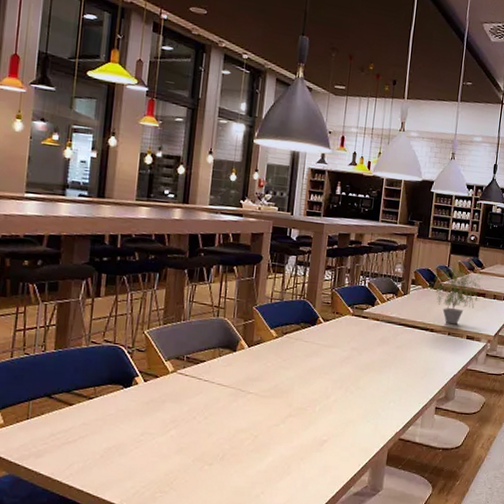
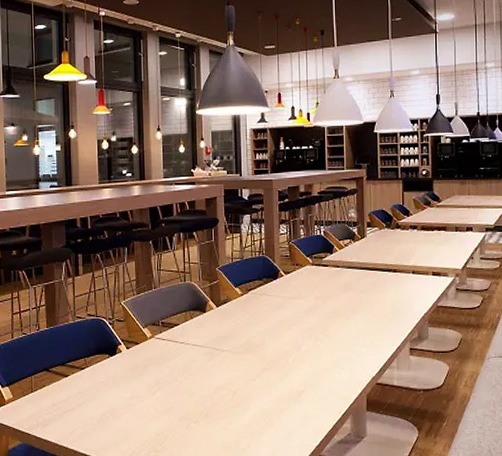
potted plant: present [433,263,484,325] -> none [390,201,444,263]

